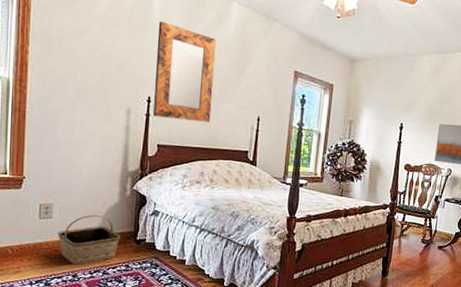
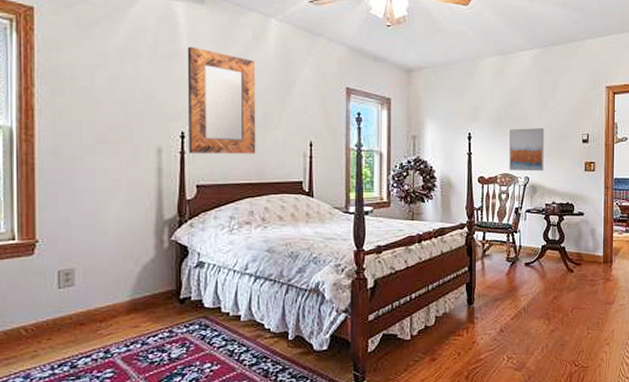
basket: present [58,215,120,265] -> none [83,276,160,339]

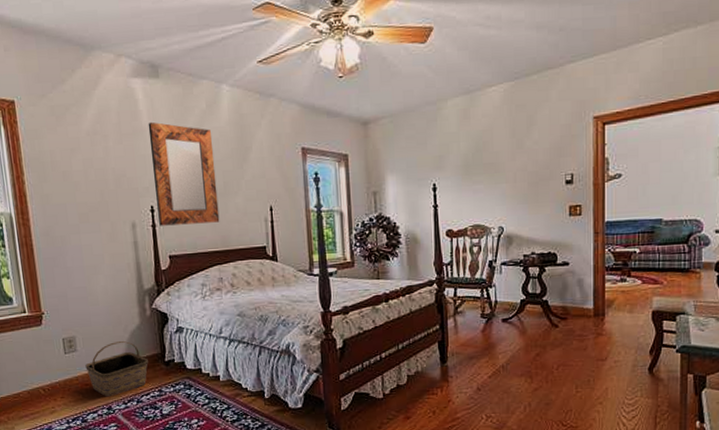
basket: none [83,276,160,339] -> present [85,341,148,397]
wall art: present [509,127,544,172] -> none [479,171,520,221]

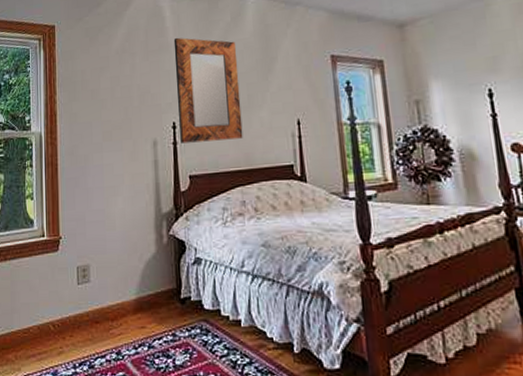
basket: present [85,341,148,397] -> none [97,272,163,339]

